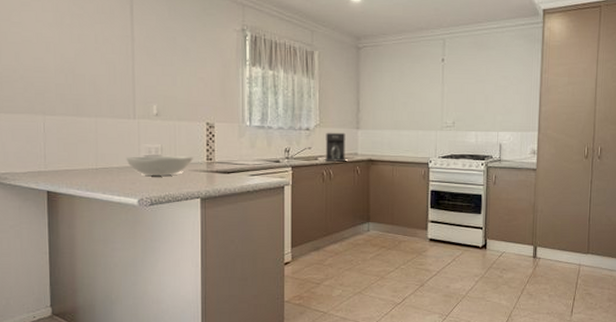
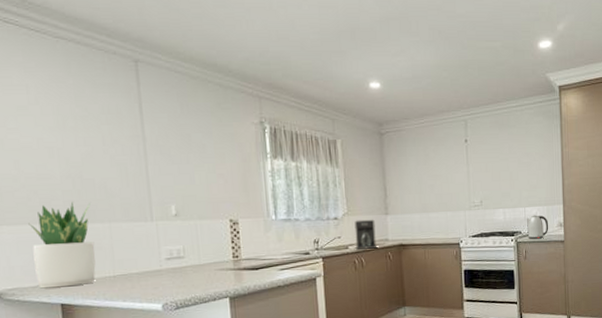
planter: none [24,95,81,175] -> present [28,201,96,289]
bowl: present [126,156,193,176] -> none [146,256,218,279]
kettle: none [499,140,522,166] -> present [527,215,549,240]

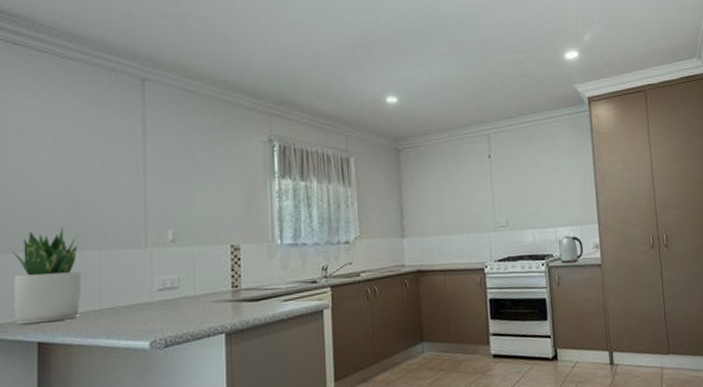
coffee maker: present [354,219,377,250] -> none [367,242,391,277]

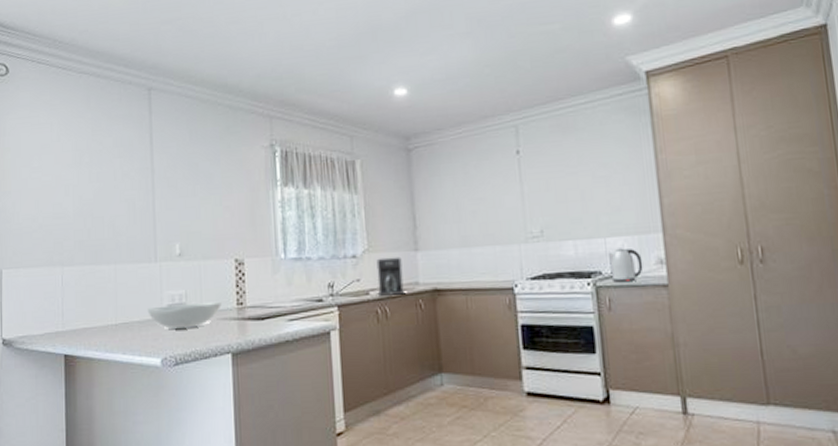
planter: present [13,227,82,325] -> none [42,241,100,337]
bowl: none [136,286,216,312] -> present [147,302,221,329]
coffee maker: none [367,242,391,277] -> present [376,257,404,296]

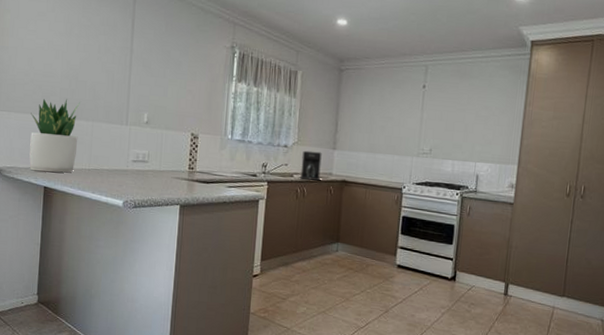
planter: none [42,241,100,337] -> present [29,99,80,173]
bowl: present [147,302,221,329] -> none [116,160,176,181]
kettle: present [609,248,643,283] -> none [475,171,499,198]

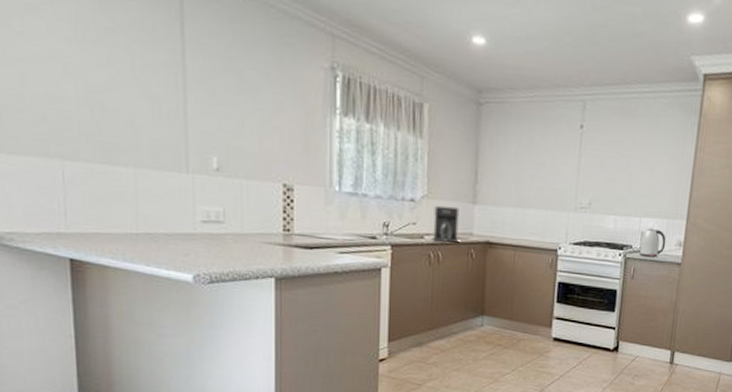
planter: present [29,99,80,173] -> none [33,135,115,240]
kettle: none [475,171,499,198] -> present [640,228,666,258]

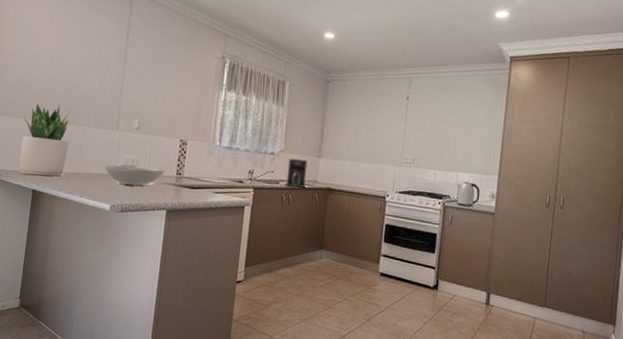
planter: none [33,135,115,240] -> present [20,104,73,177]
bowl: none [176,221,265,248] -> present [105,165,164,186]

